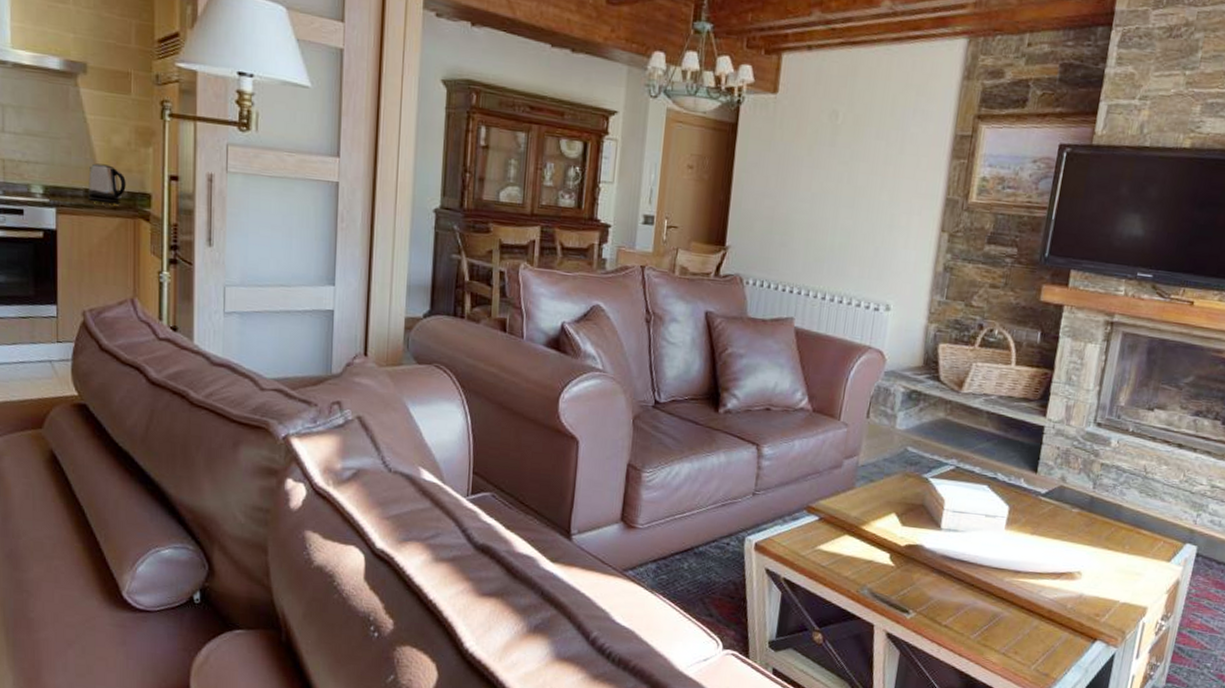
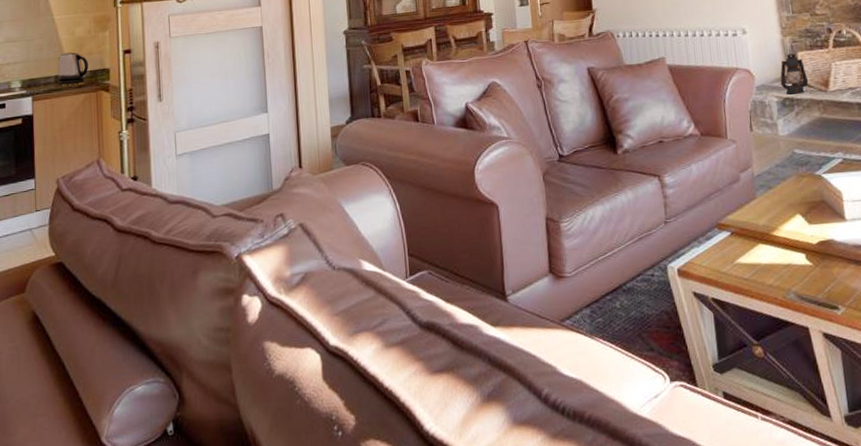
lantern: none [912,343,943,389] -> present [780,53,808,95]

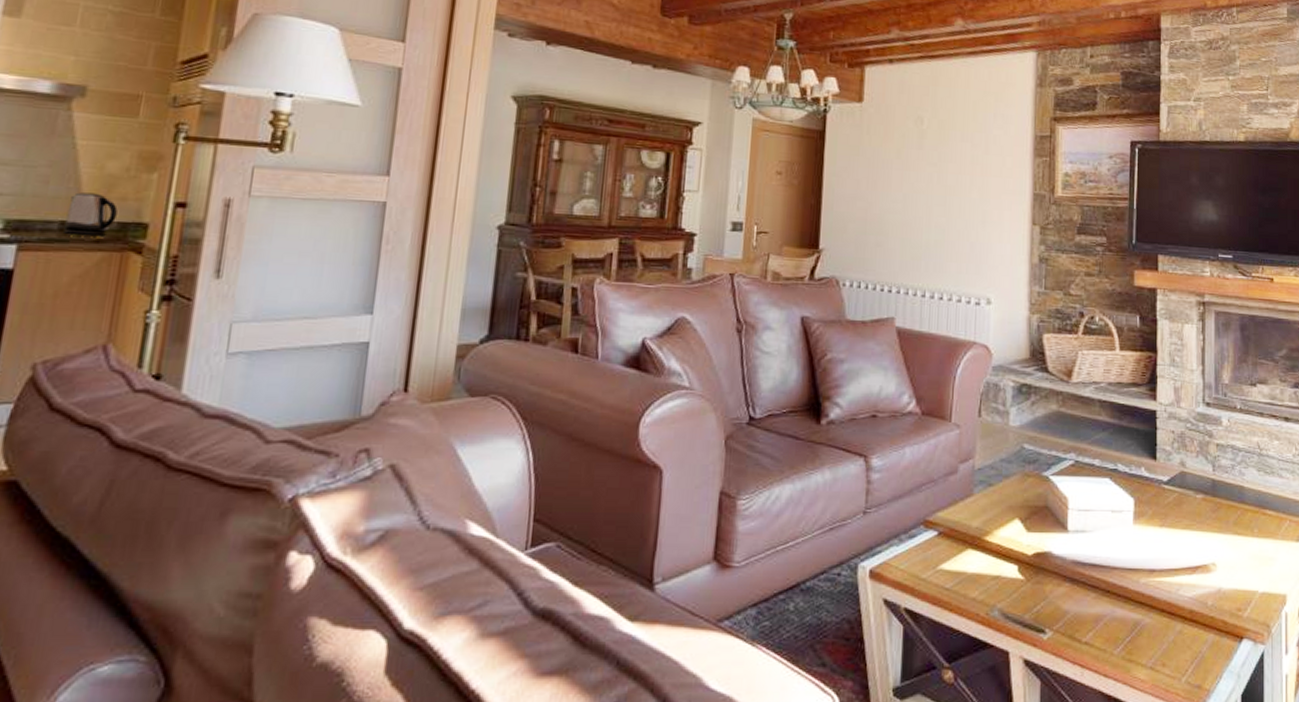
lantern: present [780,53,808,95] -> none [1020,334,1050,381]

